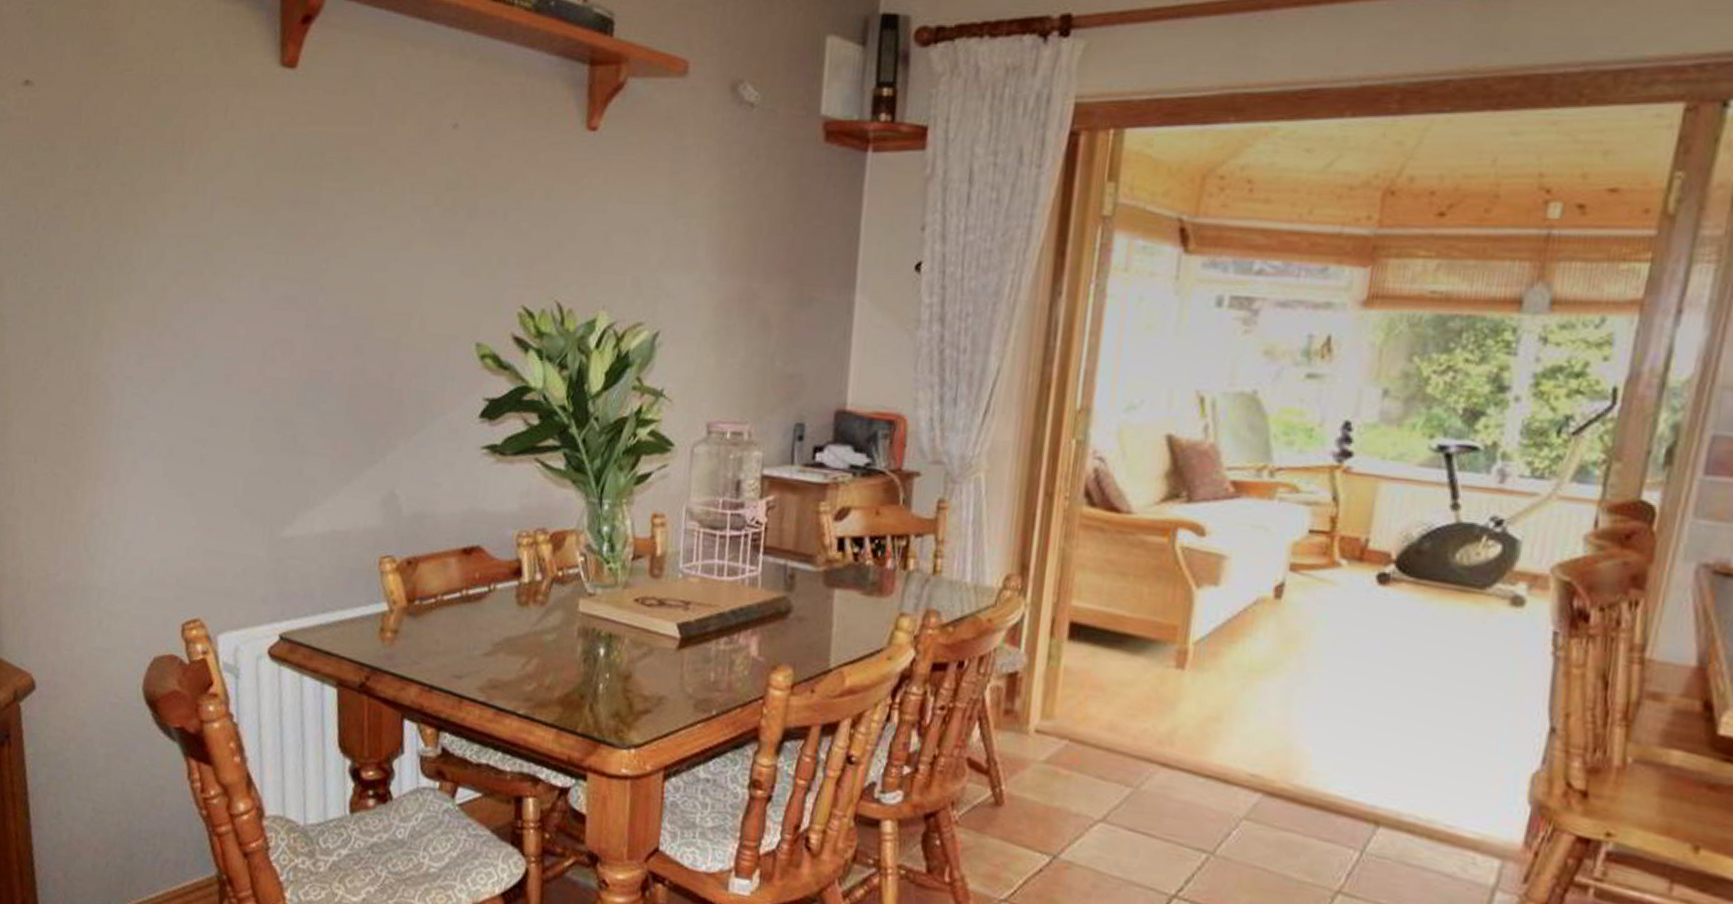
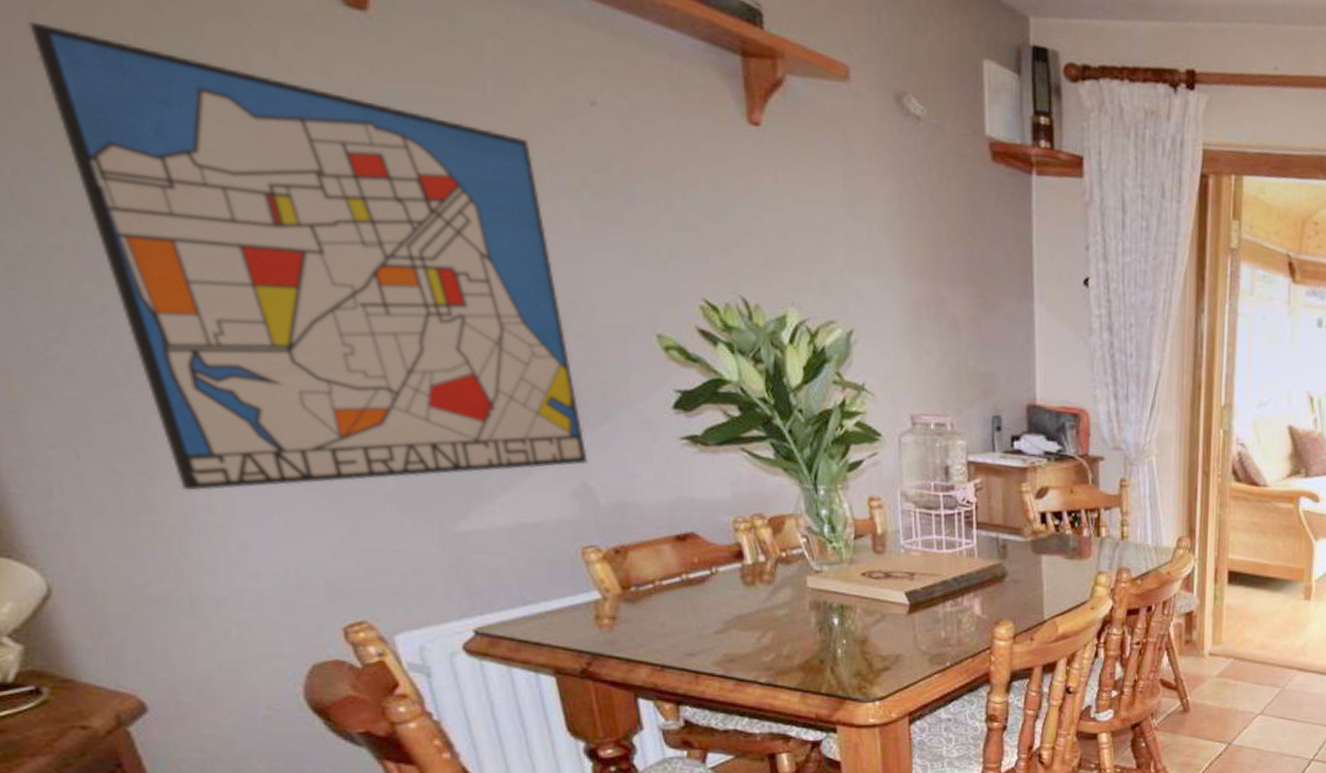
wall art: none [75,109,400,493] -> present [28,21,588,491]

